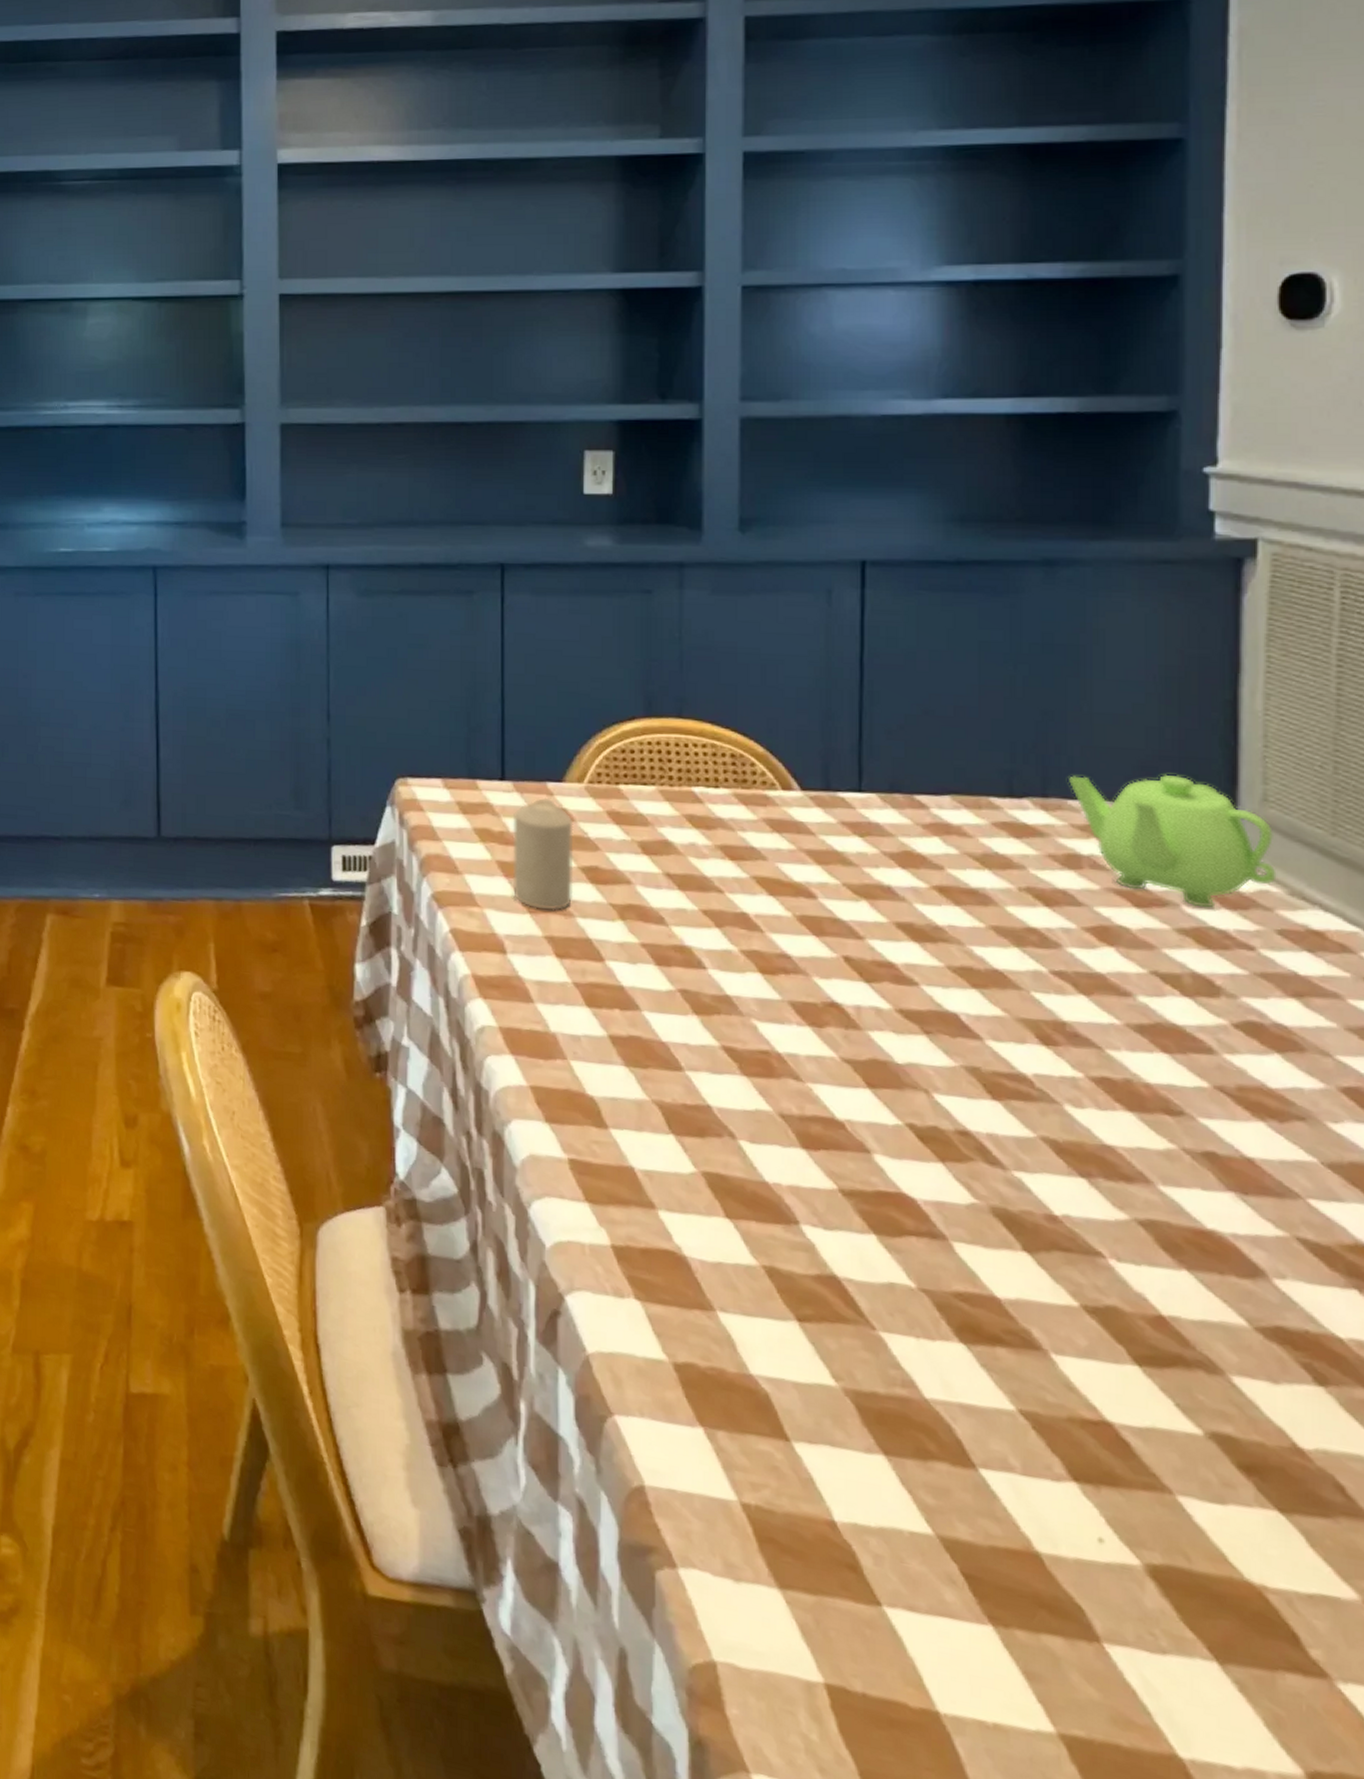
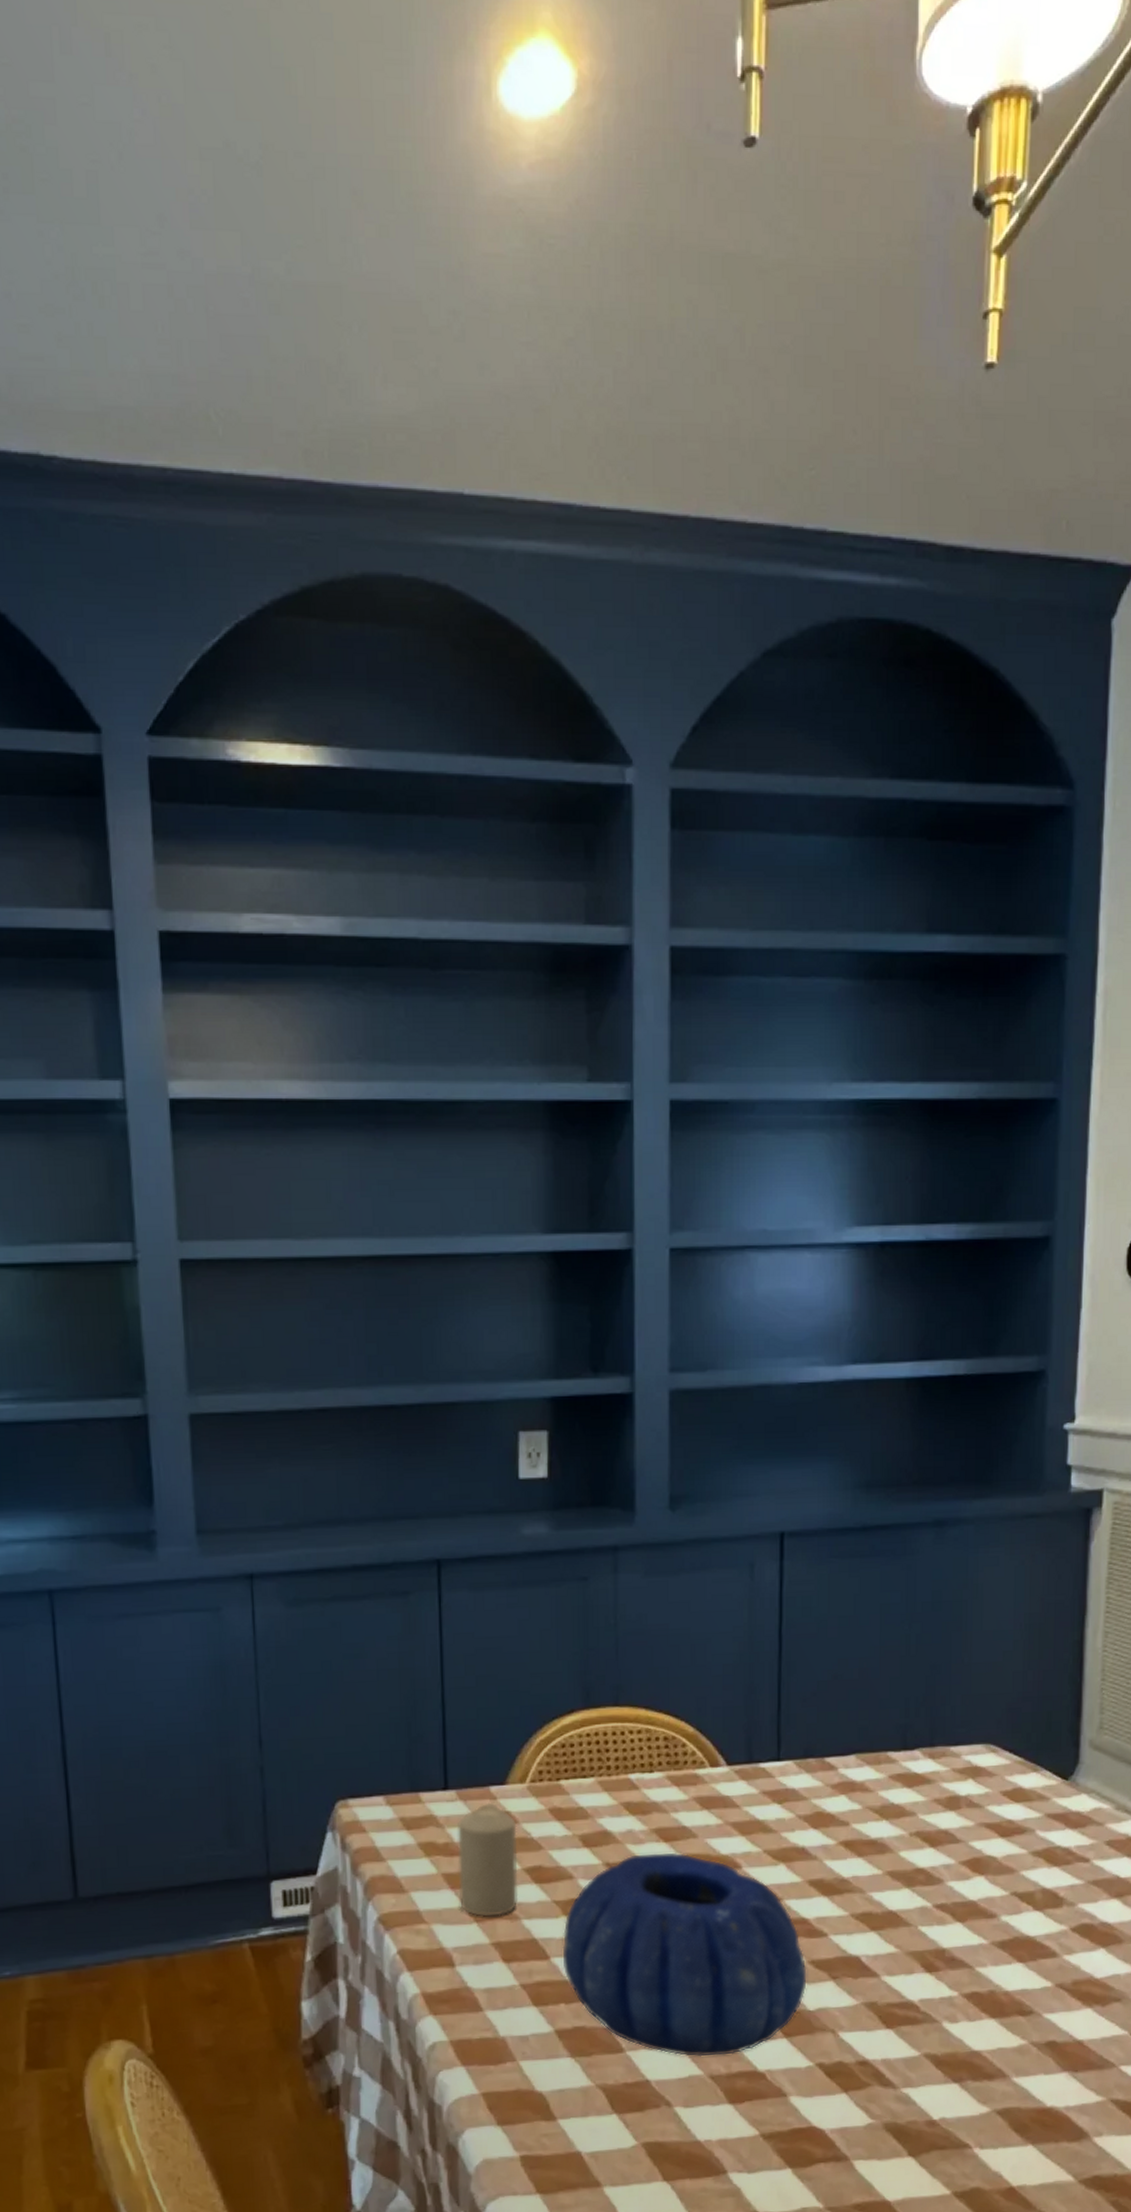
decorative bowl: none [618,868,894,1096] -> present [562,1852,807,2057]
teapot: present [1069,774,1277,908] -> none [952,1713,1108,1830]

